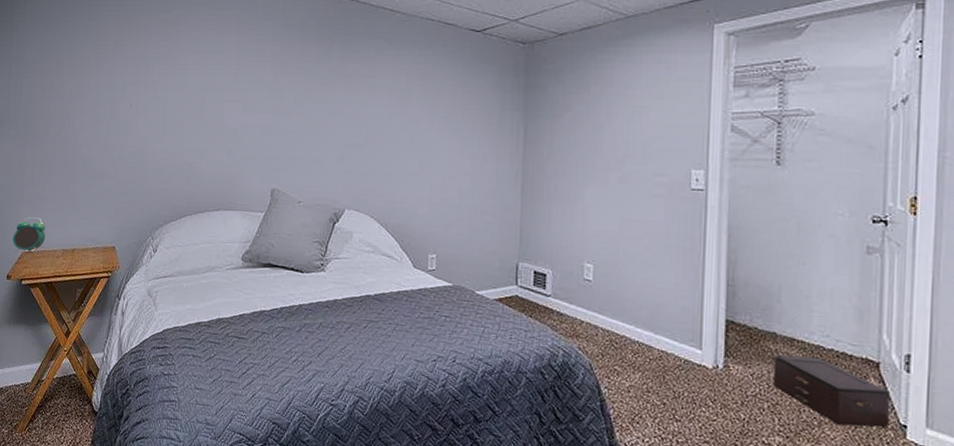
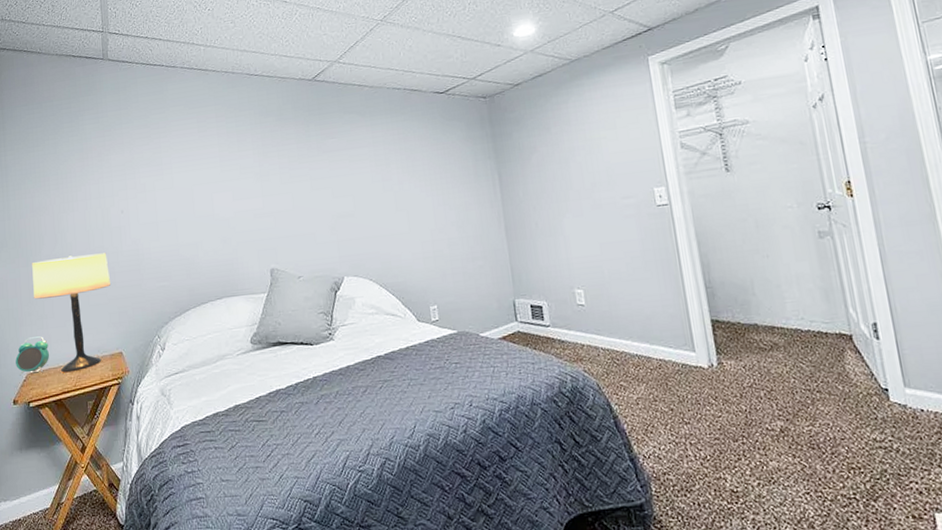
table lamp: none [37,143,113,258] -> present [32,253,111,373]
storage box: present [773,355,890,427] -> none [760,339,872,400]

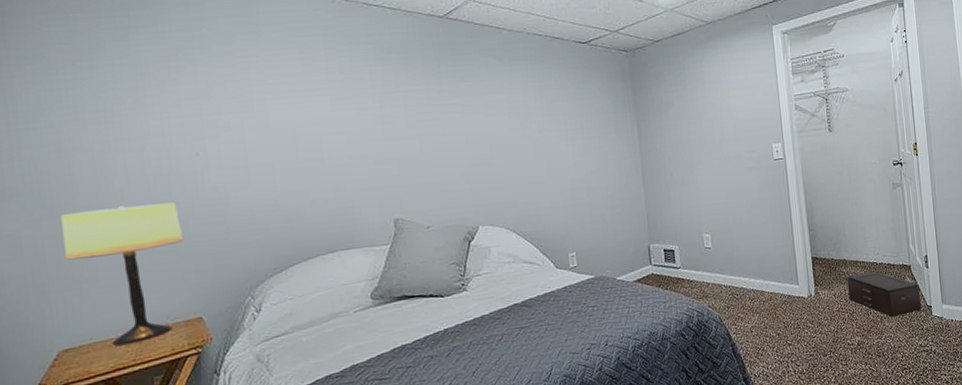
alarm clock: present [15,336,50,376] -> none [39,304,95,355]
storage box: none [760,339,872,400] -> present [847,271,921,317]

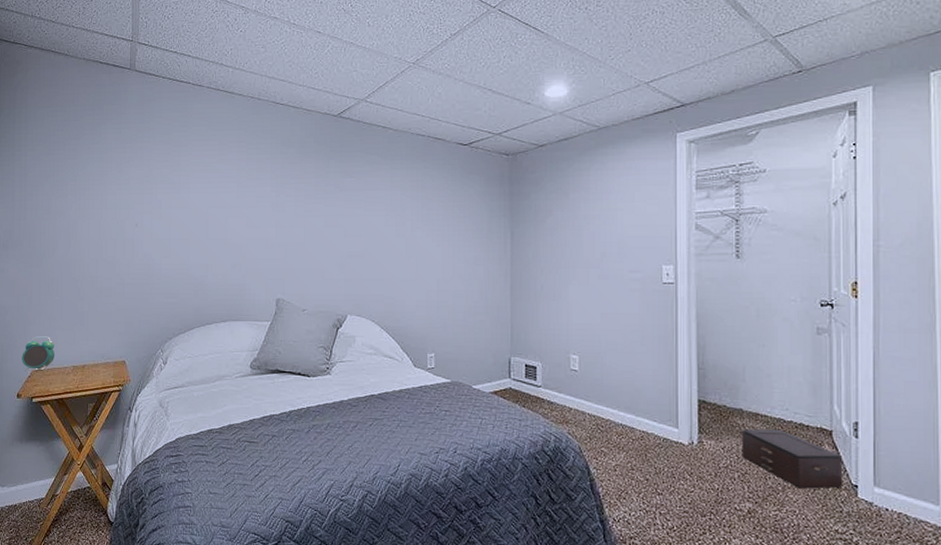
alarm clock: none [39,304,95,355] -> present [22,336,55,372]
table lamp: present [61,202,184,347] -> none [44,262,120,374]

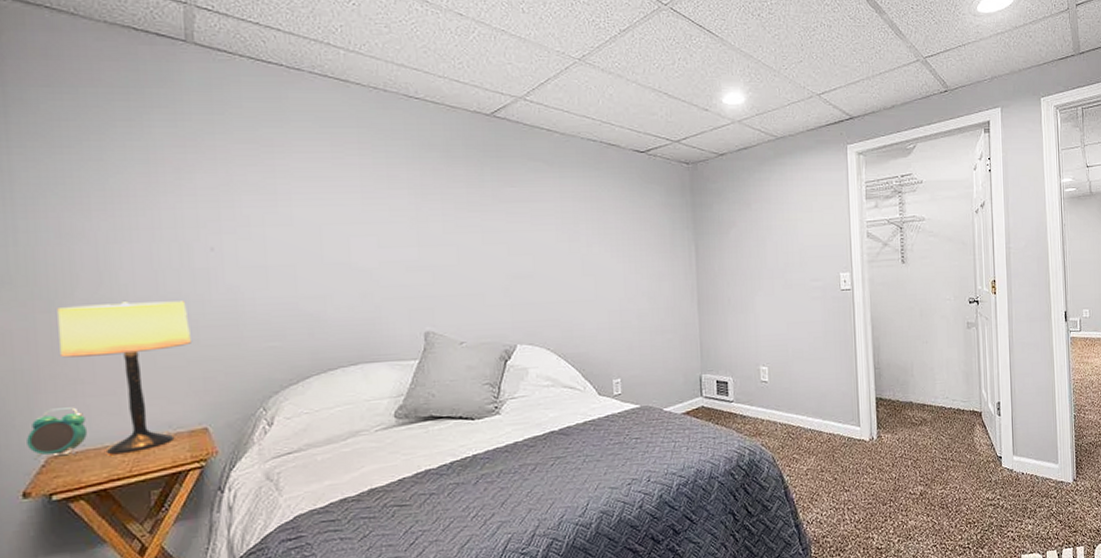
table lamp: none [44,262,120,374] -> present [57,301,193,455]
storage box: present [741,428,842,489] -> none [912,416,990,467]

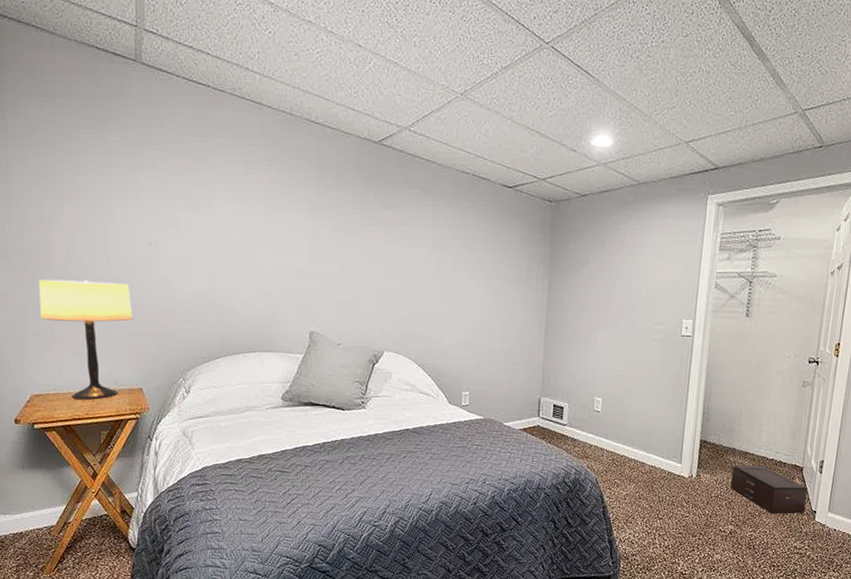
alarm clock: present [27,407,88,460] -> none [18,358,59,396]
storage box: none [912,416,990,467] -> present [730,465,808,514]

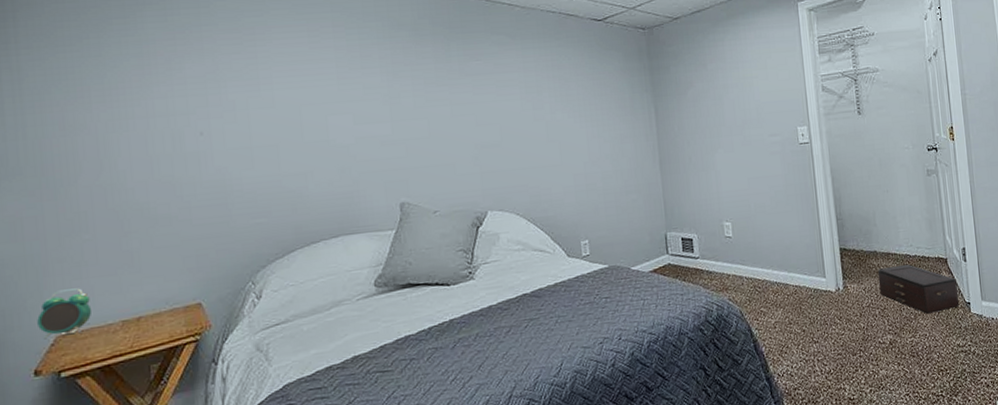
alarm clock: none [18,358,59,396] -> present [37,288,93,340]
table lamp: present [39,279,134,401] -> none [63,183,186,332]

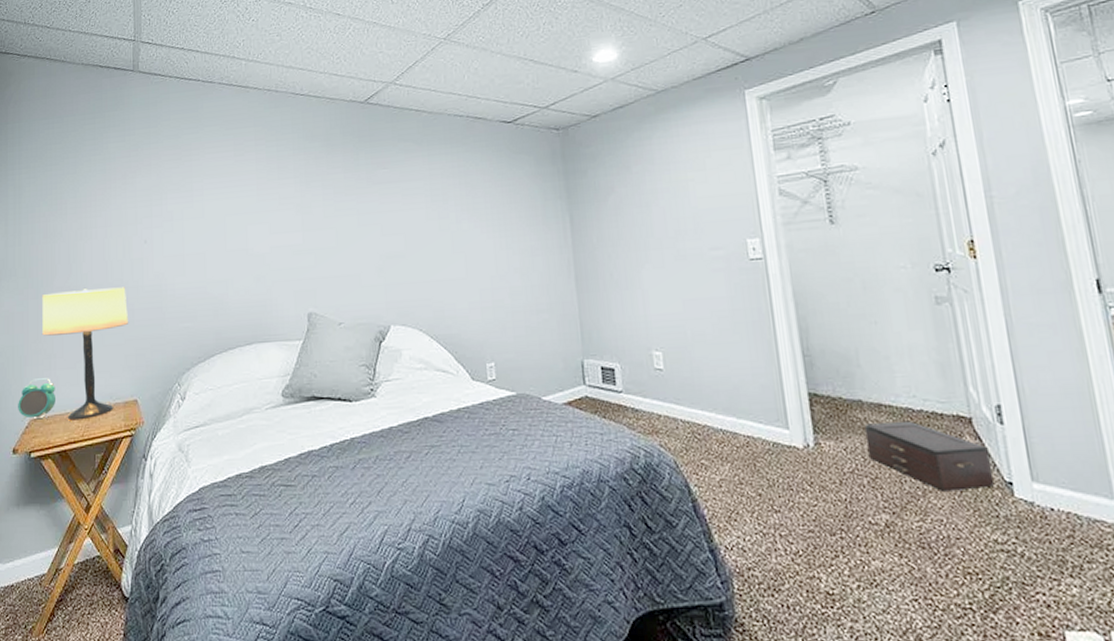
table lamp: none [63,183,186,332] -> present [42,287,129,421]

